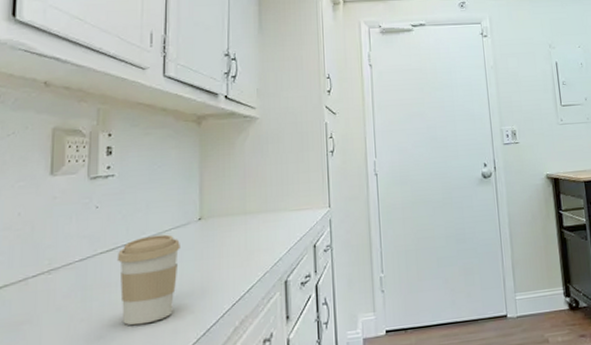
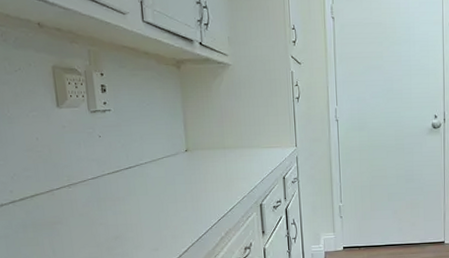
coffee cup: present [116,234,180,326] -> none [121,162,172,231]

